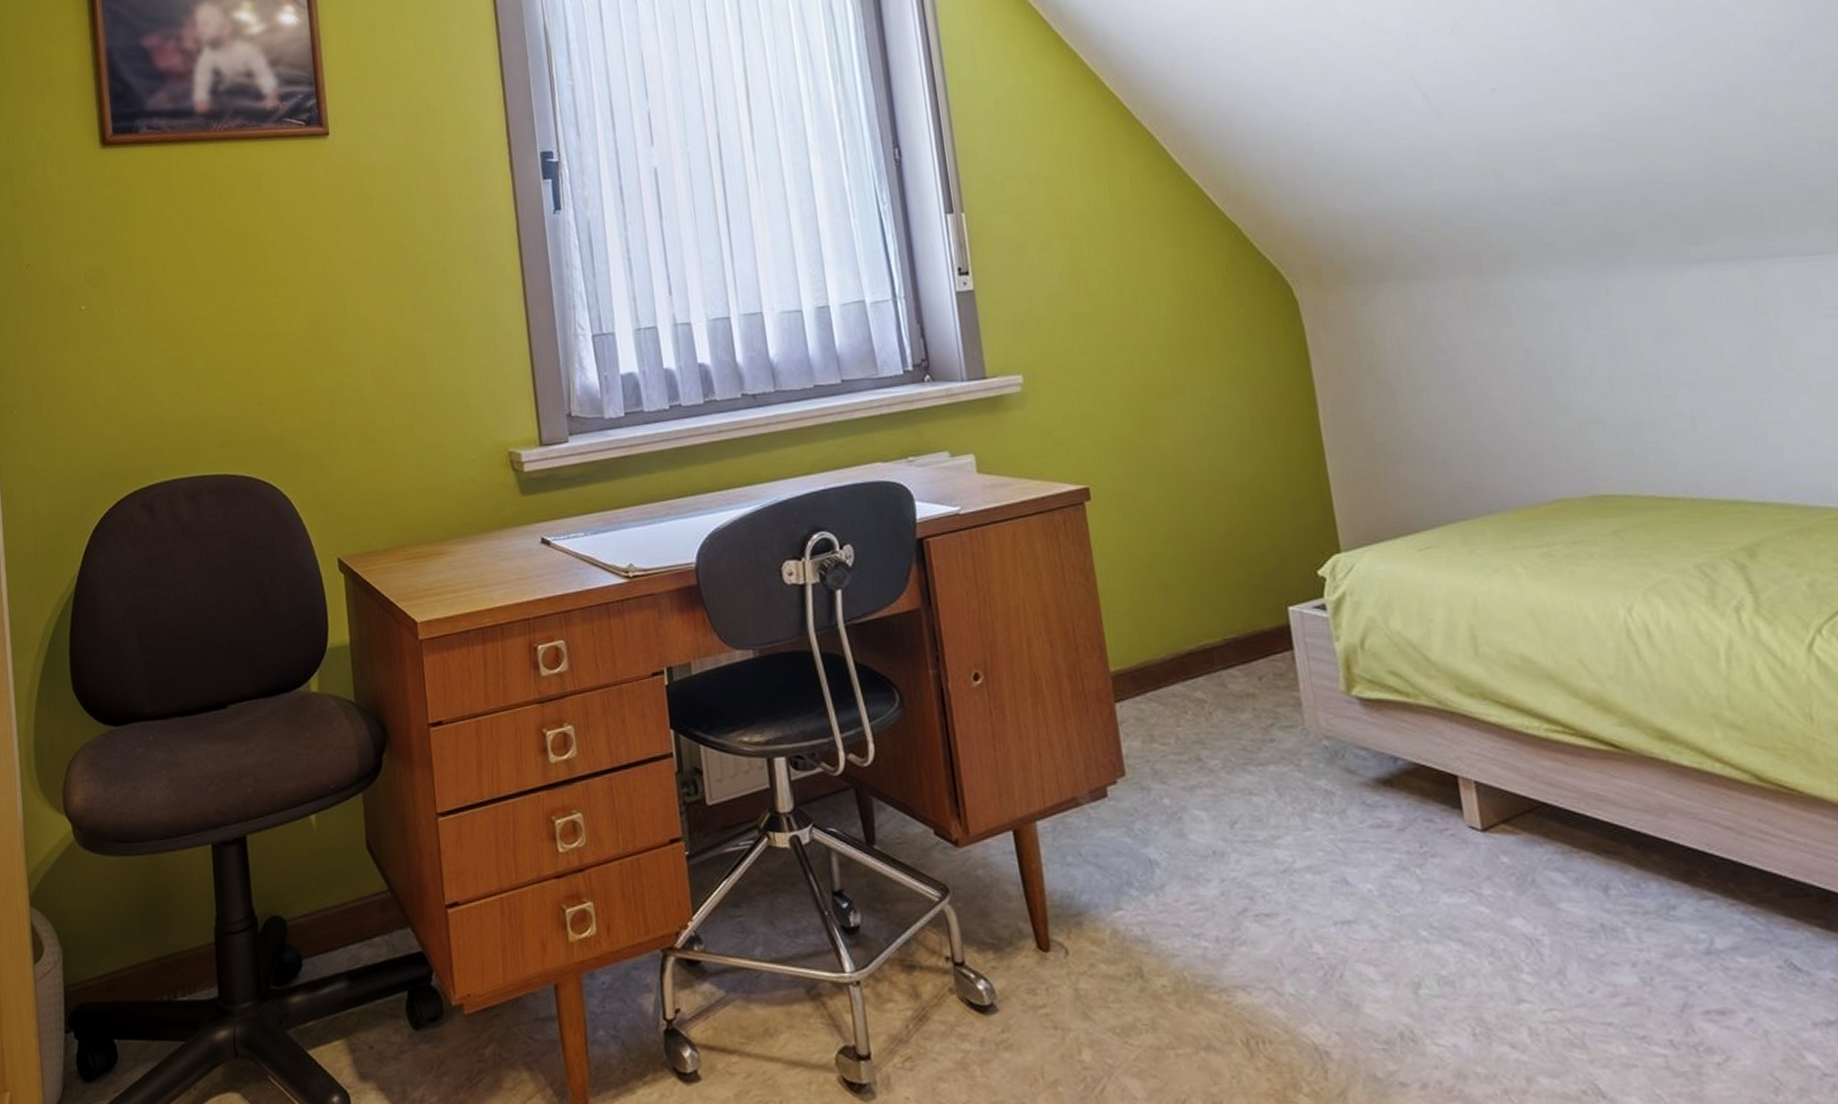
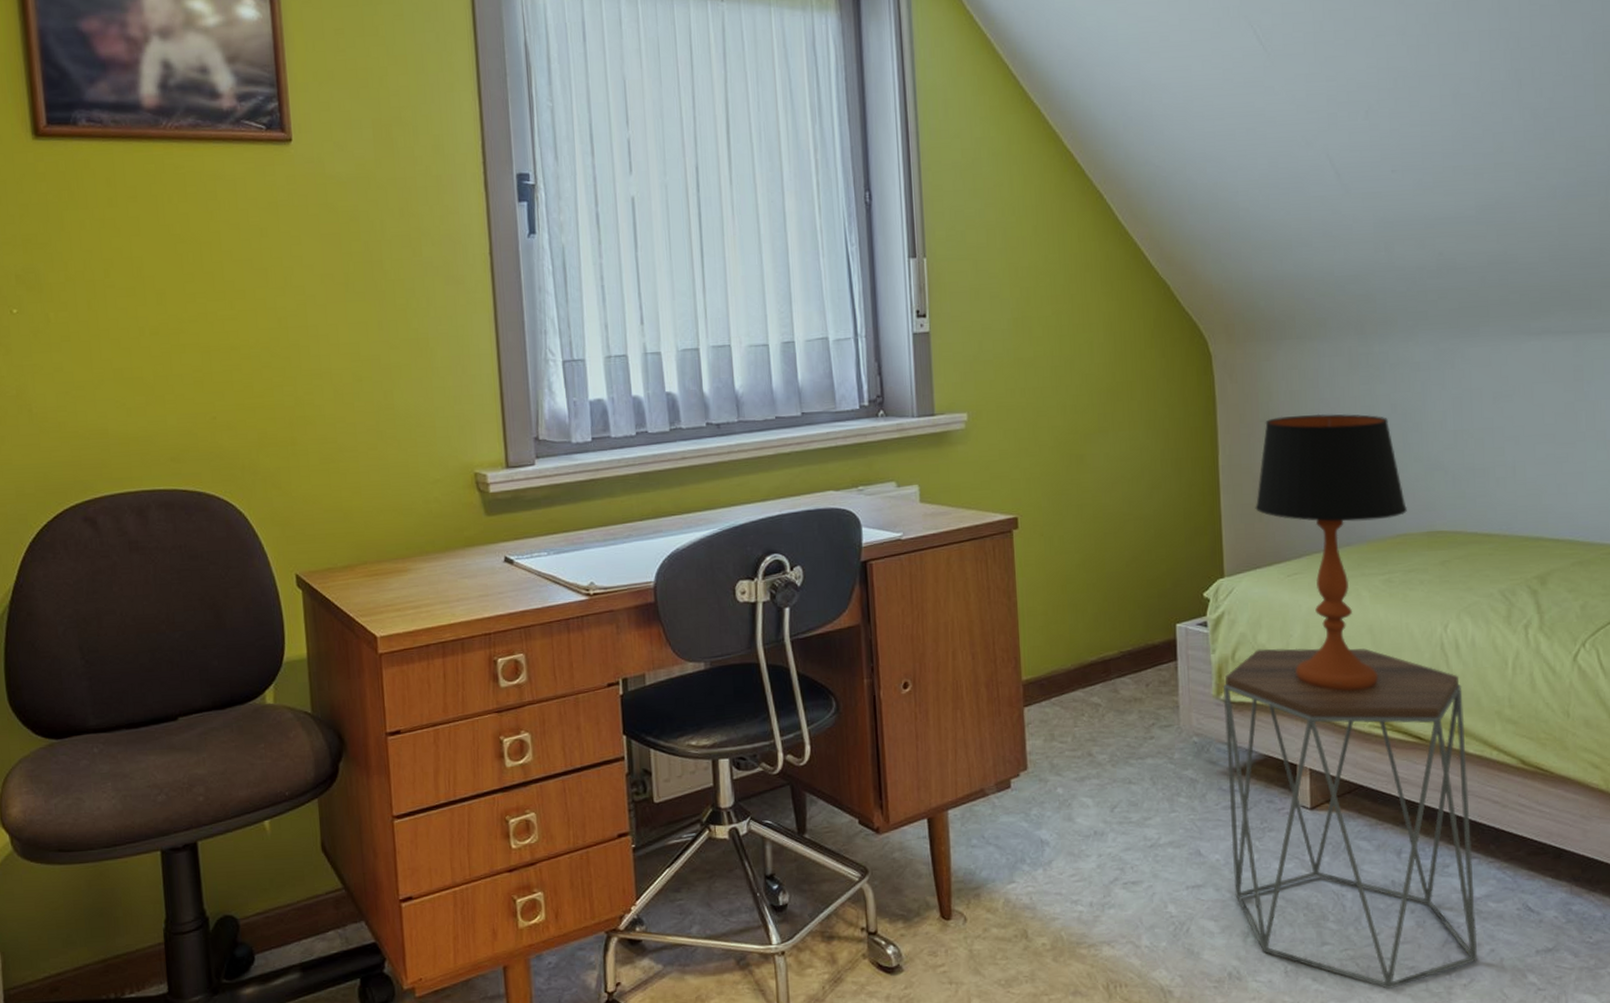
side table: none [1354,635,1733,1063] -> present [1223,648,1478,989]
table lamp: none [1369,362,1561,687] -> present [1255,413,1407,691]

